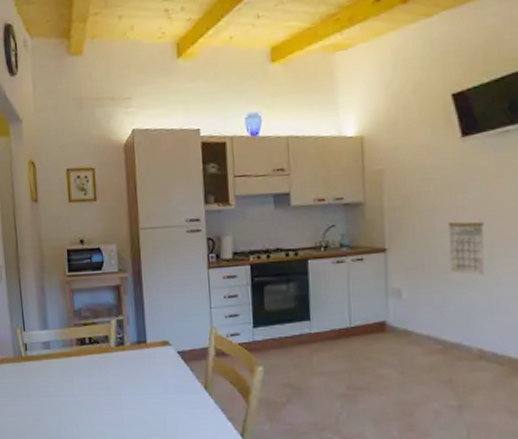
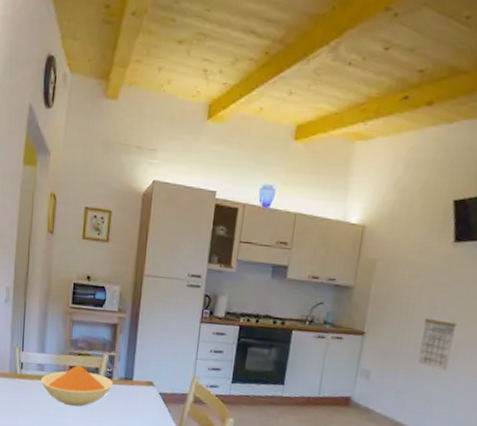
bowl: none [49,336,126,382] -> present [41,365,113,407]

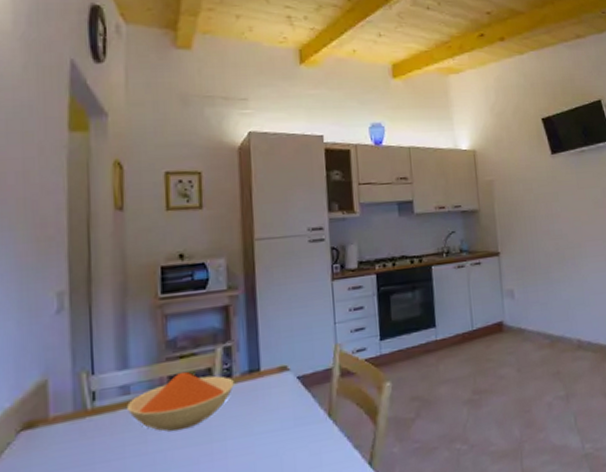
calendar: present [418,318,457,371] -> none [547,226,577,274]

